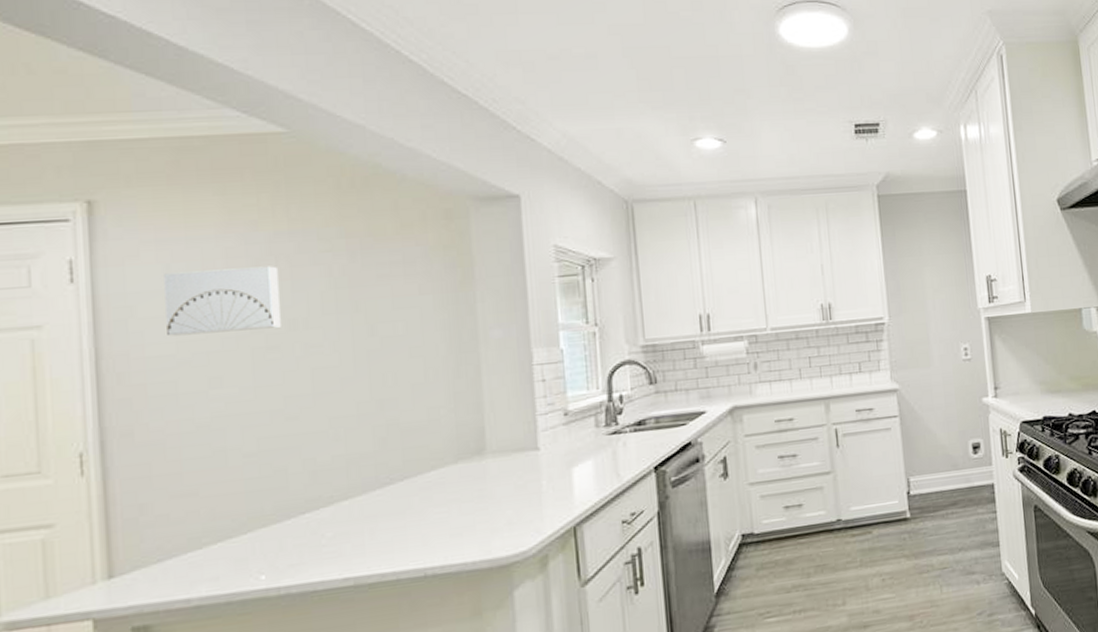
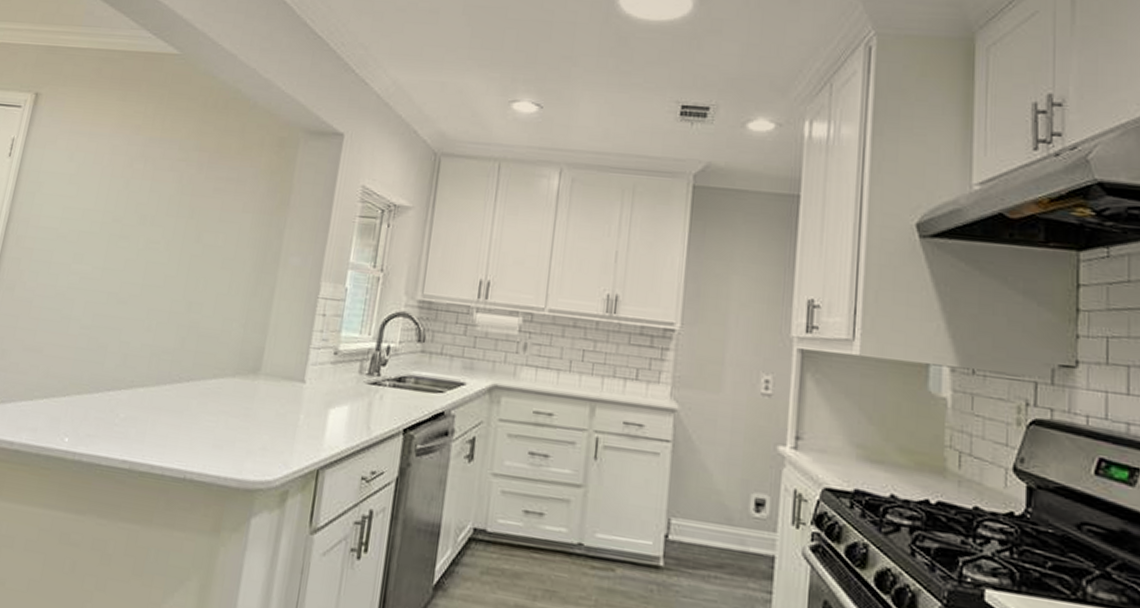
wall art: present [164,266,281,336] -> none [57,159,144,220]

